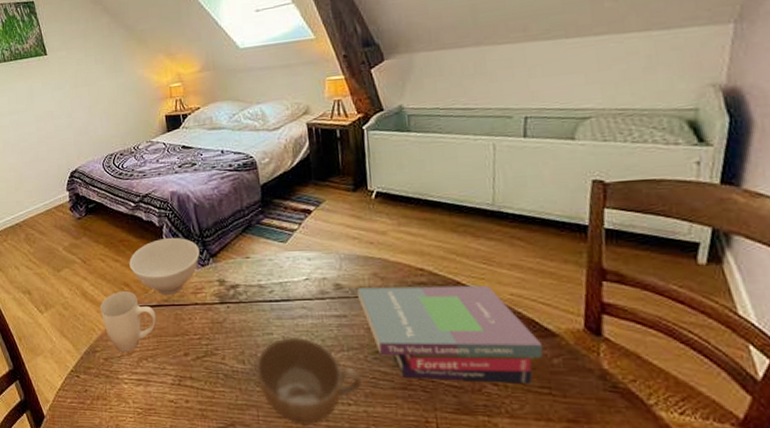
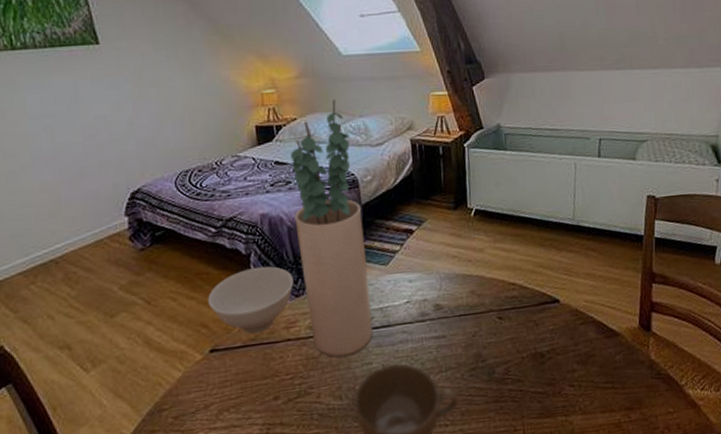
mug: present [99,290,157,352] -> none [168,332,241,406]
vase: none [194,89,273,325] -> present [290,100,373,358]
books: present [357,285,544,383] -> none [456,295,609,391]

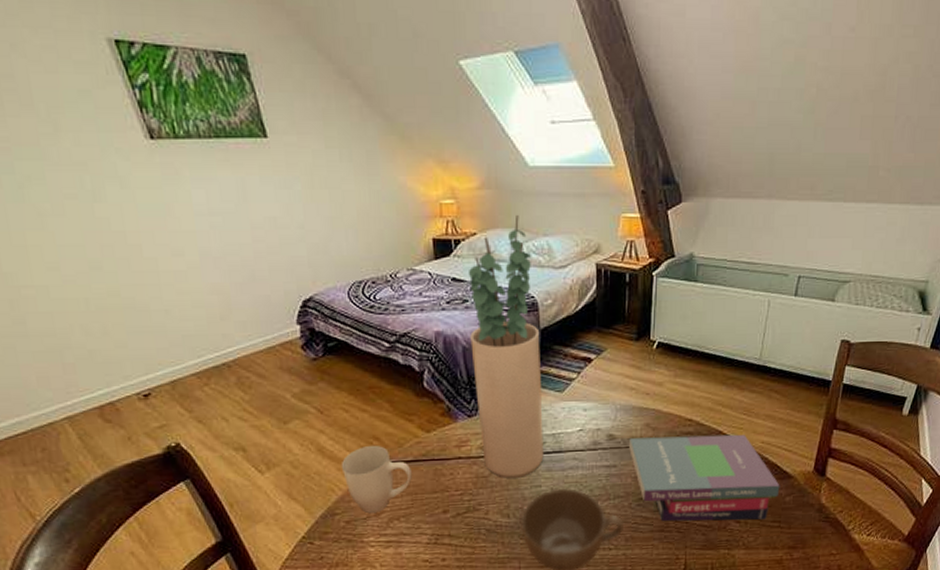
mug: none [168,332,241,406] -> present [341,445,412,513]
bowl: present [208,266,294,334] -> none [380,384,467,450]
books: none [456,295,609,391] -> present [629,434,780,522]

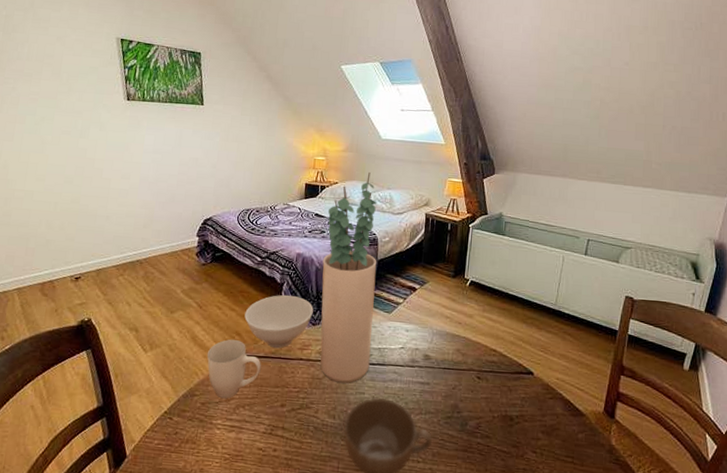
bowl: none [380,384,467,450] -> present [244,294,314,349]
books: present [629,434,780,522] -> none [441,360,573,453]

